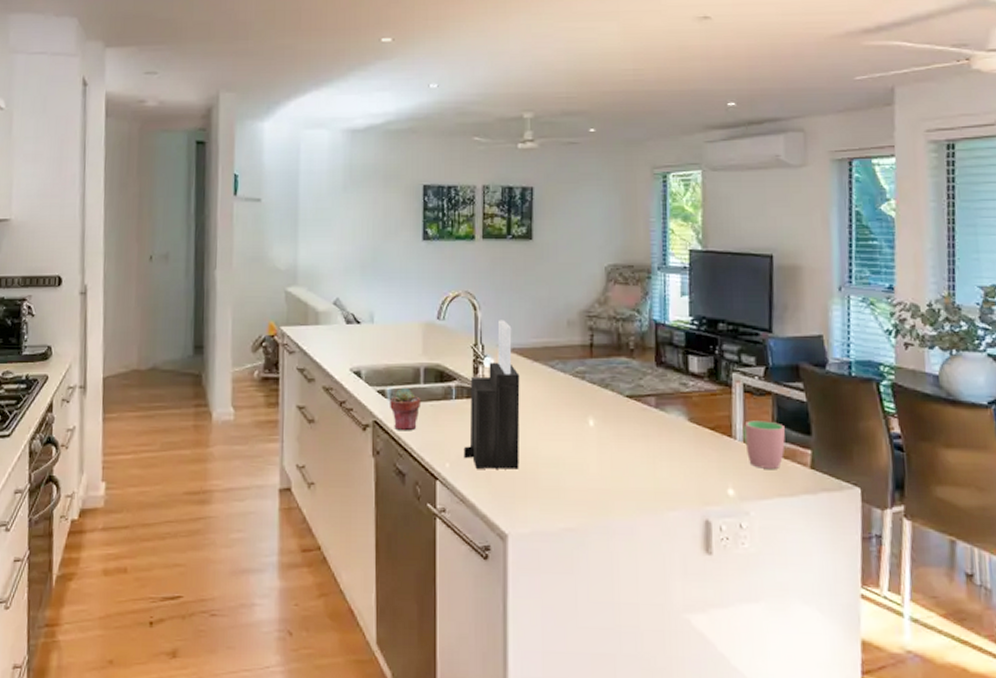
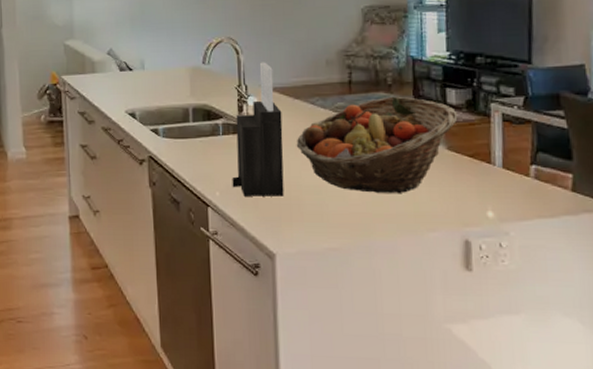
potted succulent: present [390,387,421,431] -> none [163,126,191,165]
fruit basket: none [533,362,700,469] -> present [296,96,458,194]
cup: present [743,420,785,469] -> none [502,147,546,192]

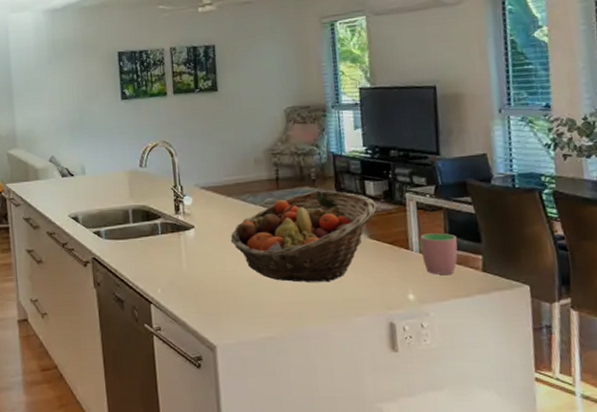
knife block: present [232,62,284,197] -> none [172,163,222,292]
cup: none [502,147,546,192] -> present [418,232,458,275]

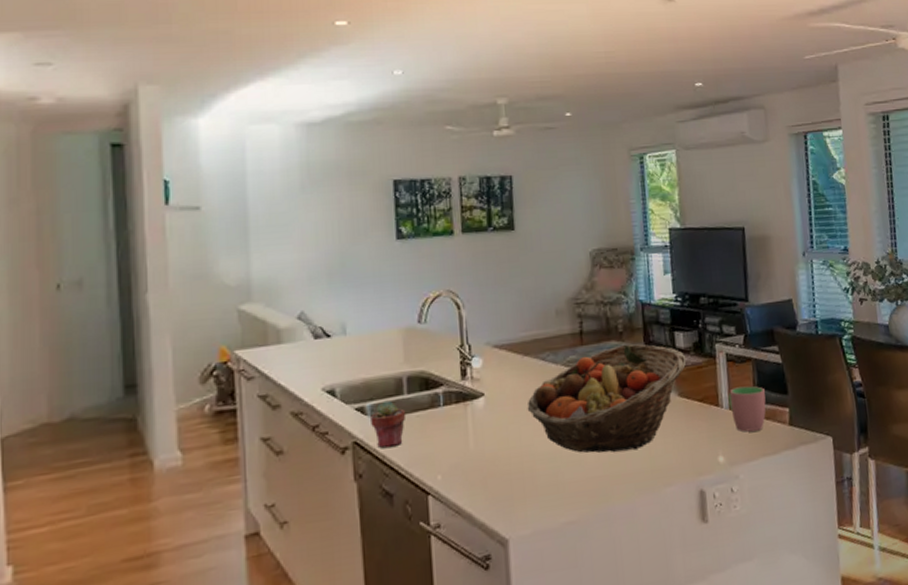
potted succulent: none [105,227,132,265] -> present [371,400,406,449]

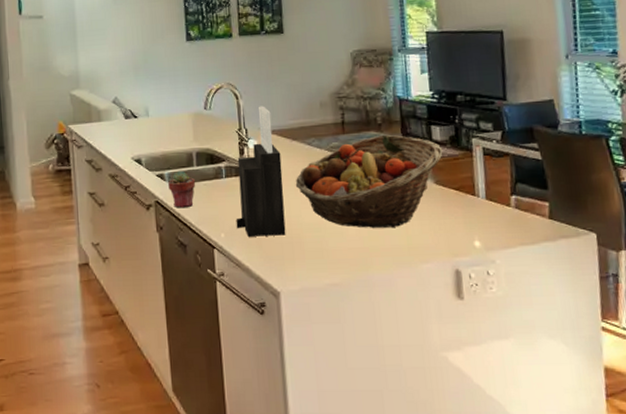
knife block: none [456,316,516,476] -> present [236,106,286,237]
cup: present [728,385,766,432] -> none [484,179,525,221]

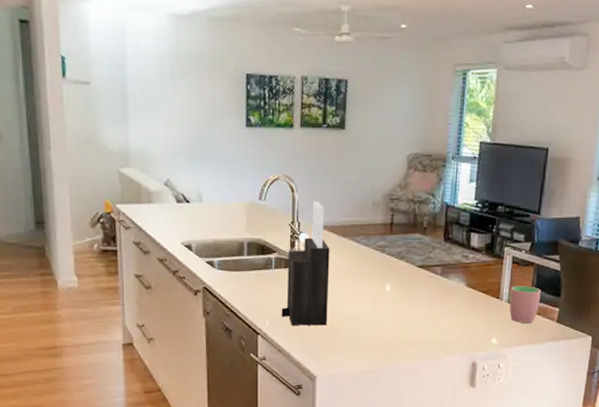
potted succulent: present [168,170,196,209] -> none [218,258,245,296]
fruit basket: present [295,134,443,229] -> none [340,238,478,324]
cup: none [484,179,525,221] -> present [508,285,541,323]

